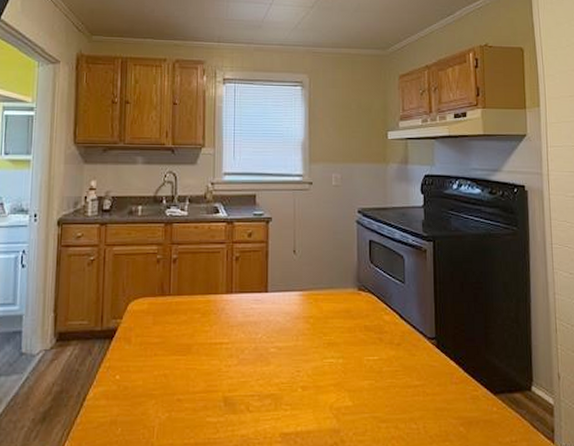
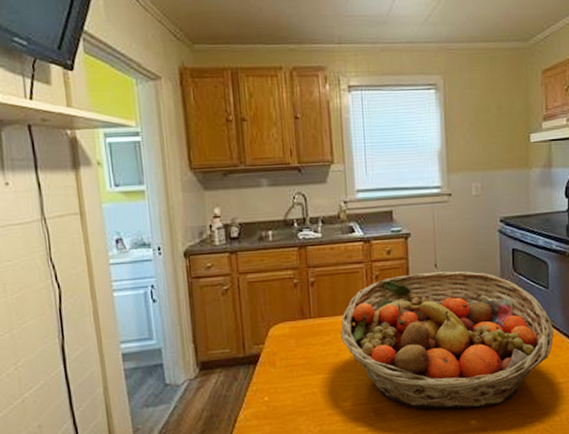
fruit basket: none [198,258,410,406] -> present [341,271,554,410]

